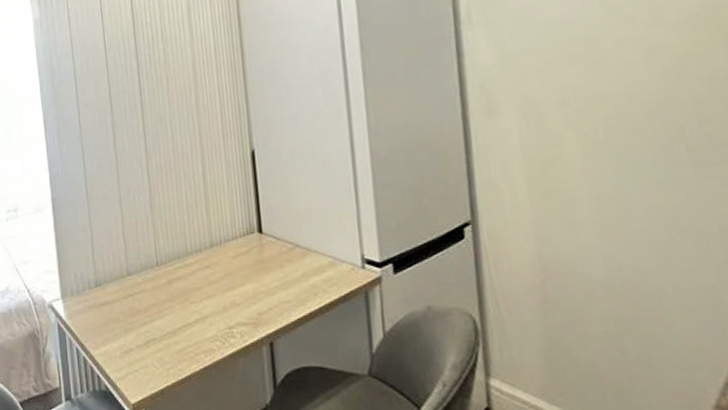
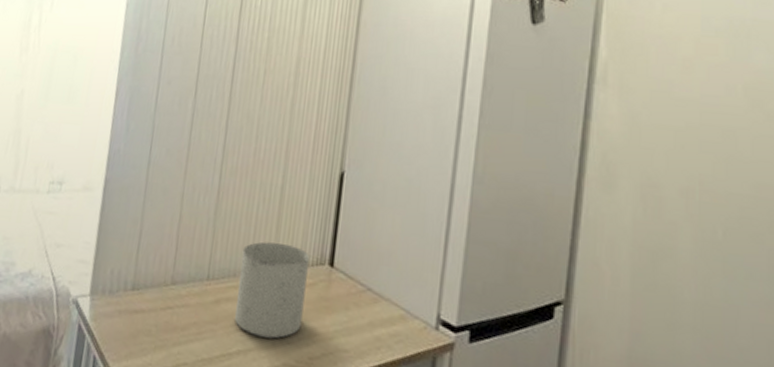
flower pot: none [181,222,246,304] -> present [235,241,309,339]

